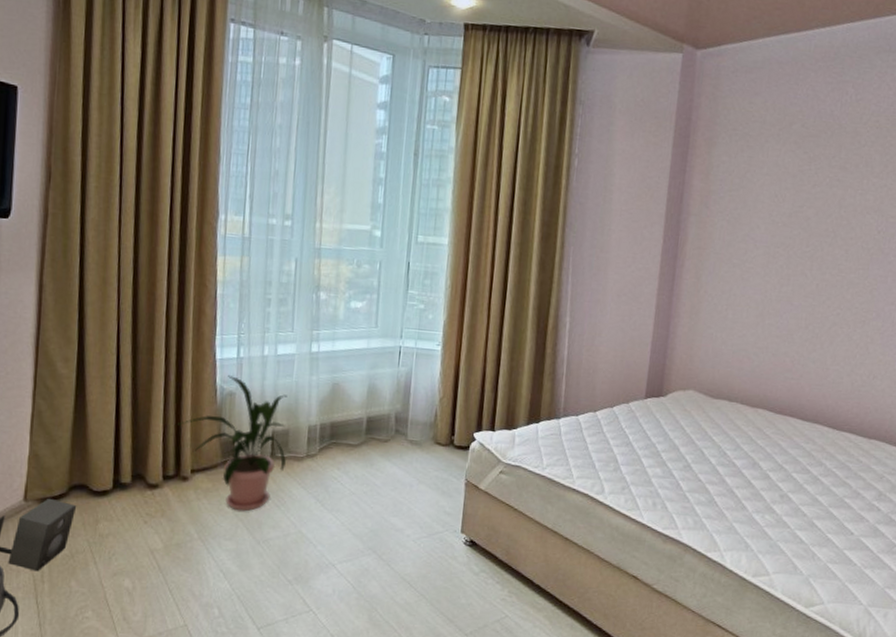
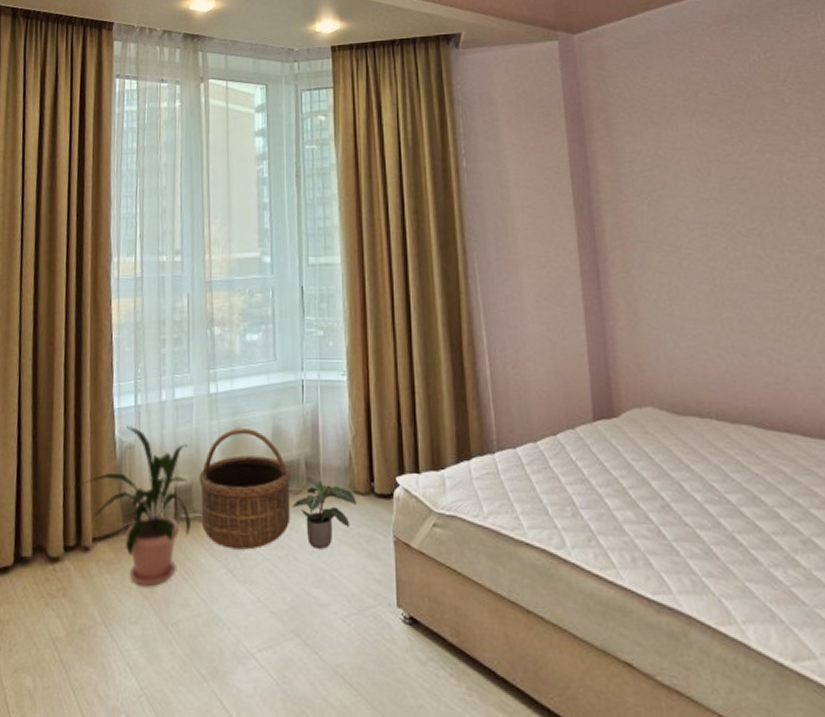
basket: none [295,384,381,485] -> present [199,428,291,550]
potted plant: none [380,431,437,487] -> present [292,479,356,549]

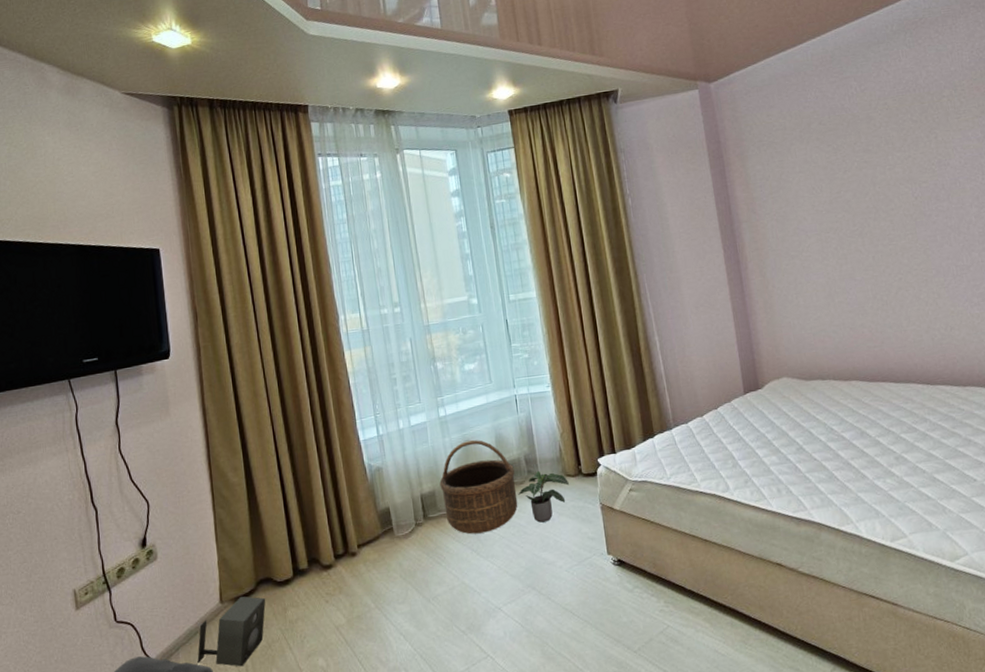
house plant: present [75,425,191,587] -> none [336,452,438,575]

